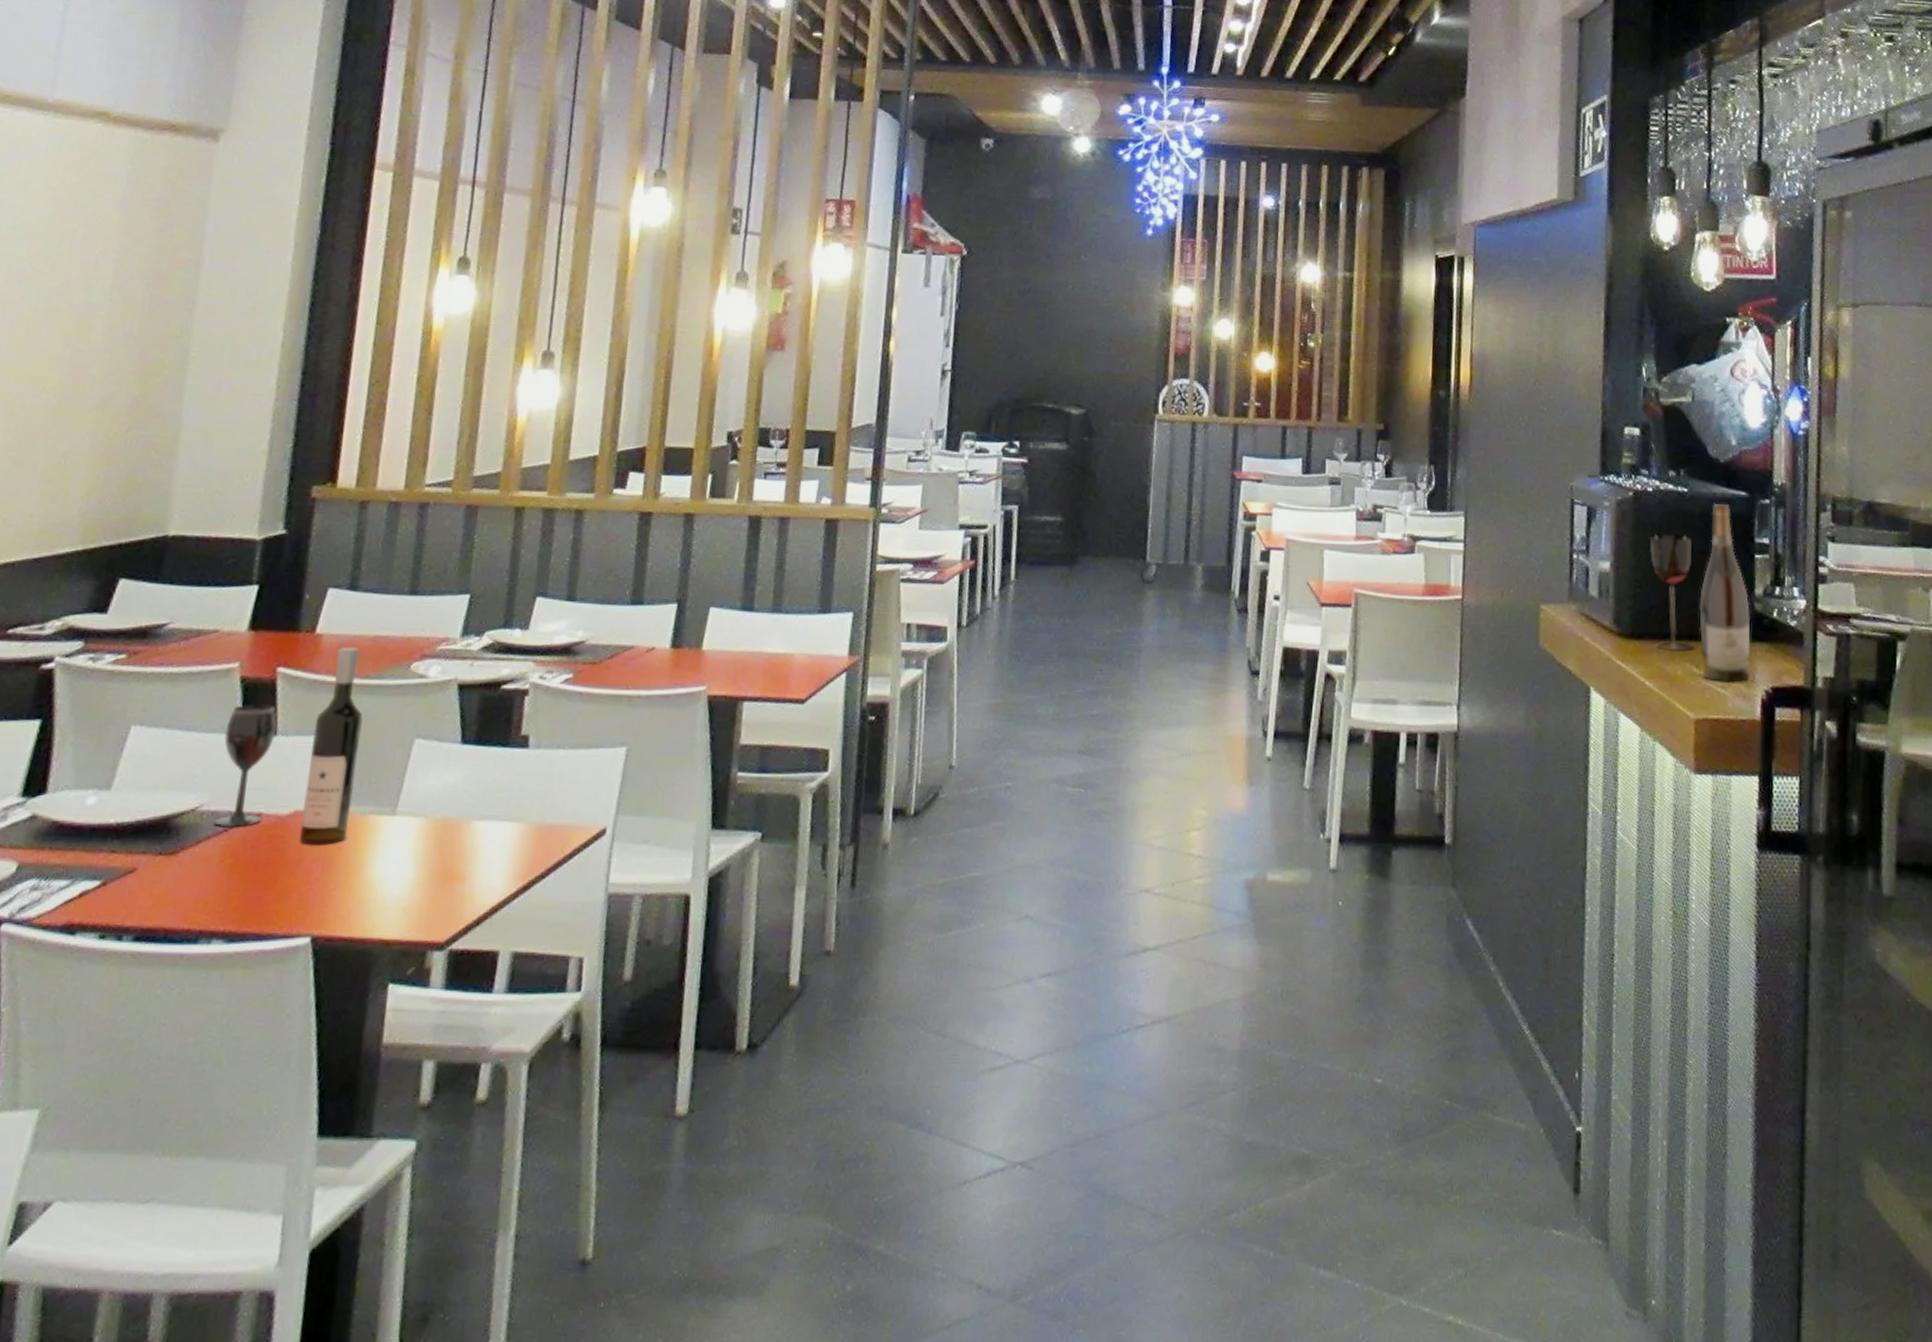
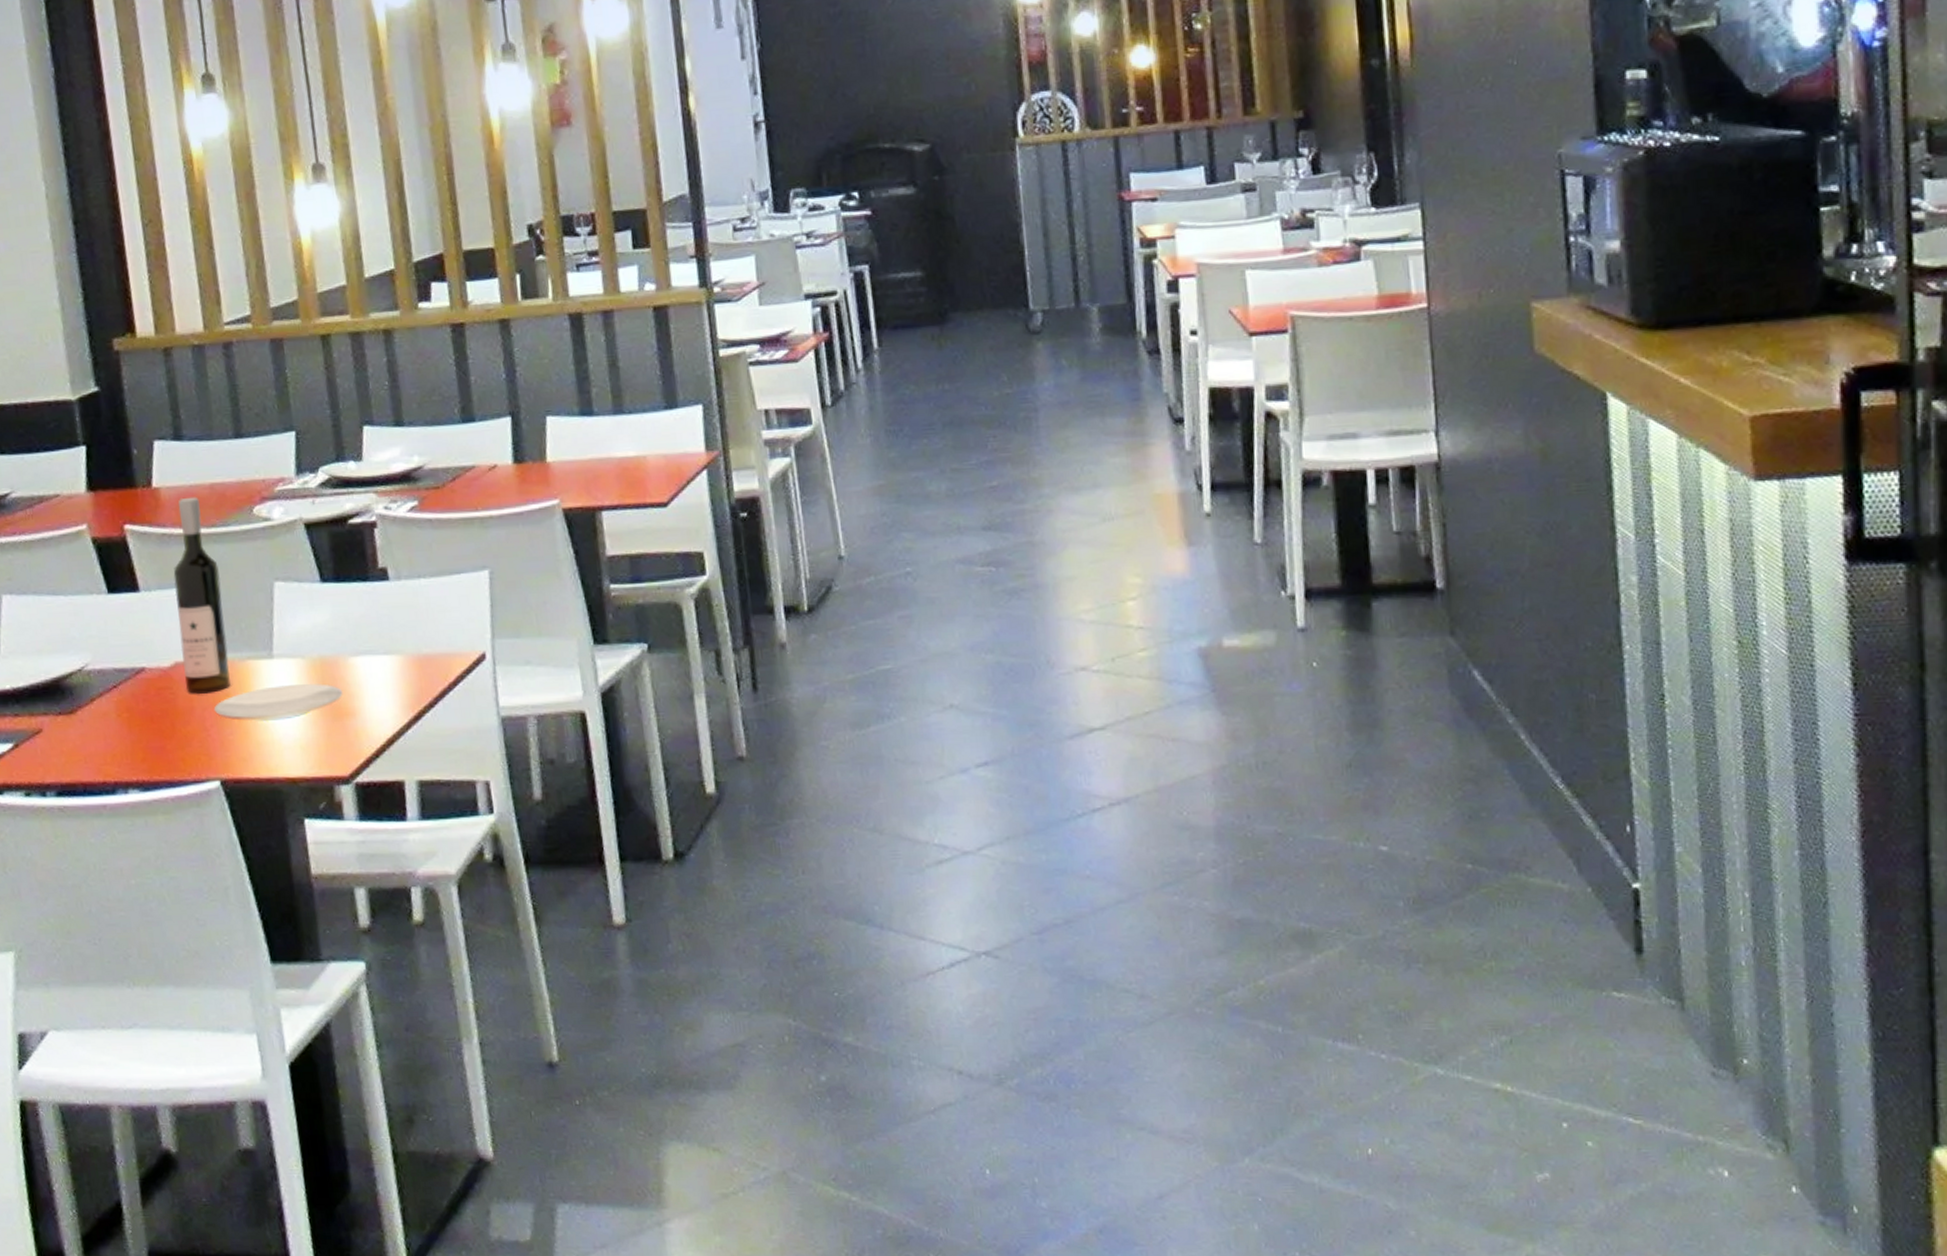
wine glass: present [214,703,277,827] -> none [89,562,146,683]
plate: none [322,843,458,880] -> present [213,684,343,722]
wineglass: present [1649,534,1695,652] -> none [1670,195,1744,339]
wine bottle: present [1699,502,1751,683] -> none [1746,149,1823,369]

